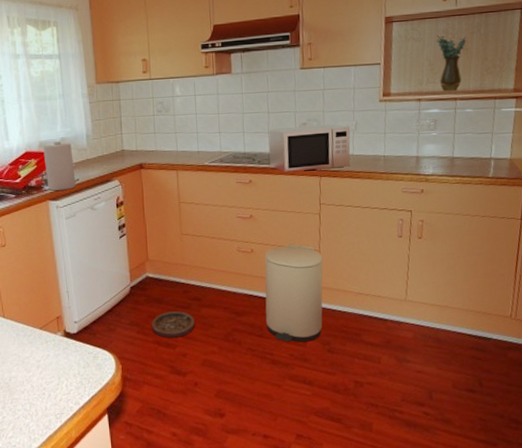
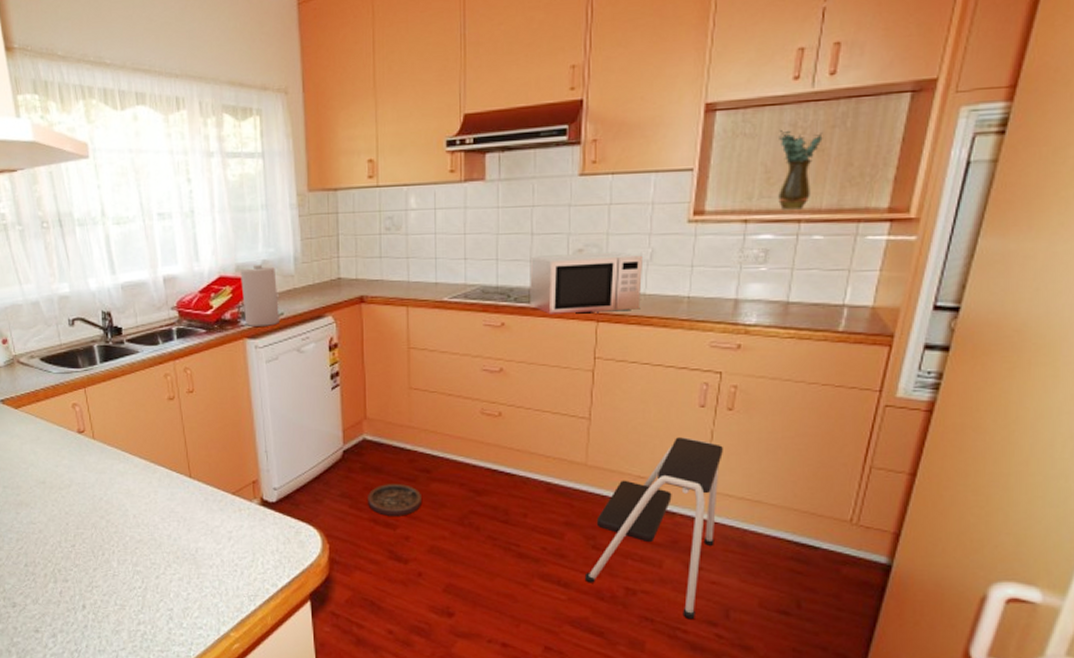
pedal bin: present [264,244,323,342] -> none [512,408,594,534]
step stool: none [323,261,418,403] -> present [584,437,723,620]

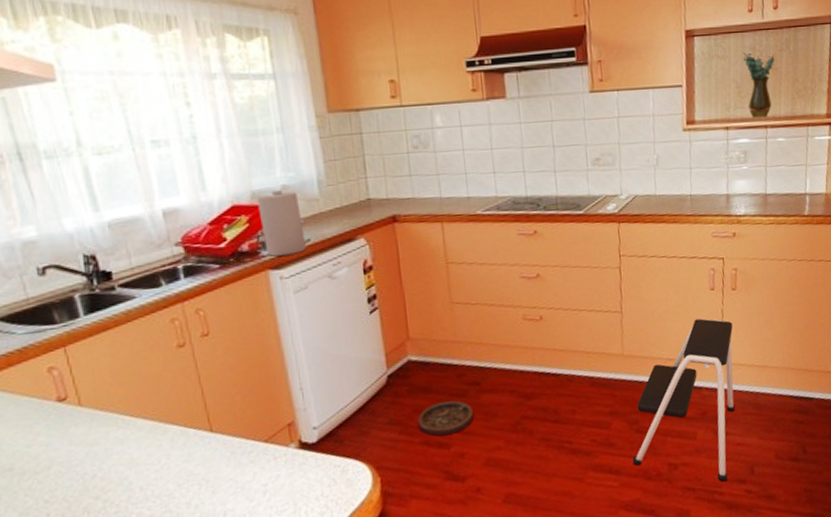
microwave: present [530,251,644,314] -> none [555,159,653,220]

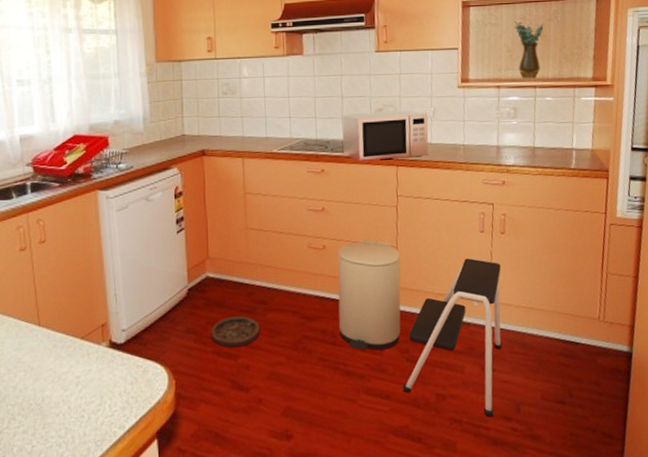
paper towel holder: present [257,190,306,257] -> none [94,124,129,179]
microwave: none [555,159,653,220] -> present [342,110,429,161]
pedal bin: none [556,306,629,426] -> present [338,239,401,350]

